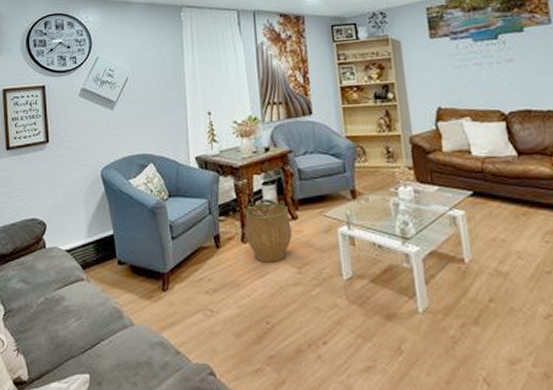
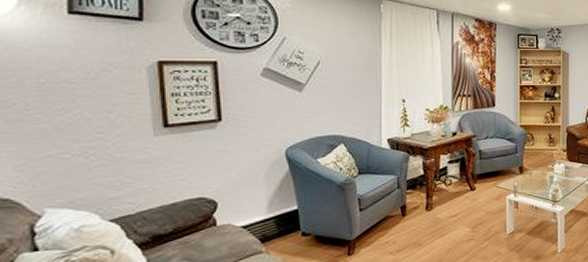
basket: present [244,202,292,263] -> none [429,177,470,226]

